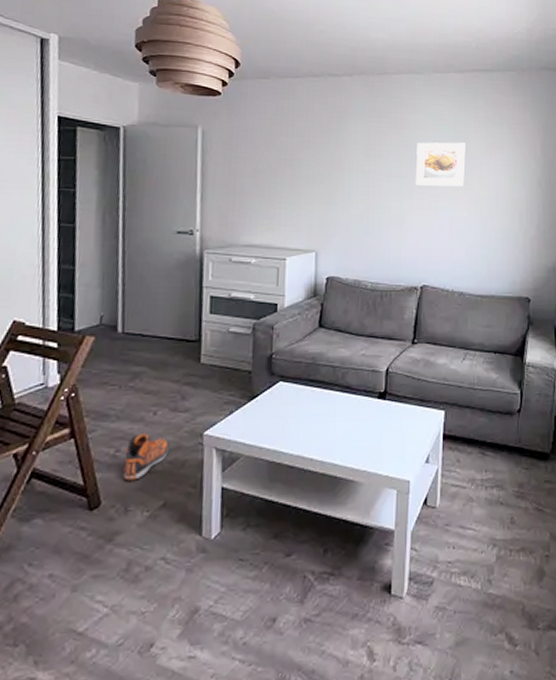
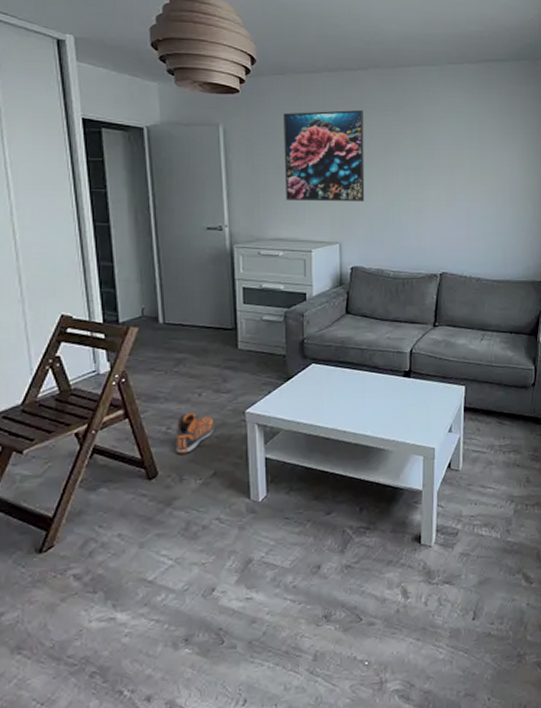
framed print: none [262,115,347,208] -> present [283,109,365,202]
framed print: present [415,142,467,187] -> none [432,133,481,177]

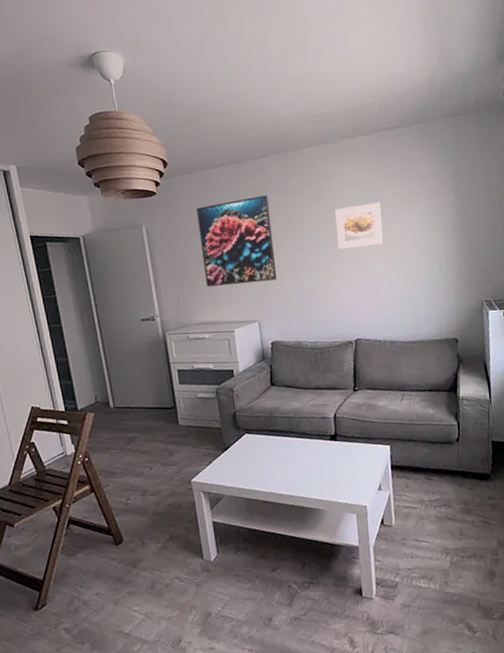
sneaker: present [175,413,215,454] -> none [133,484,167,521]
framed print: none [432,133,481,177] -> present [334,202,384,249]

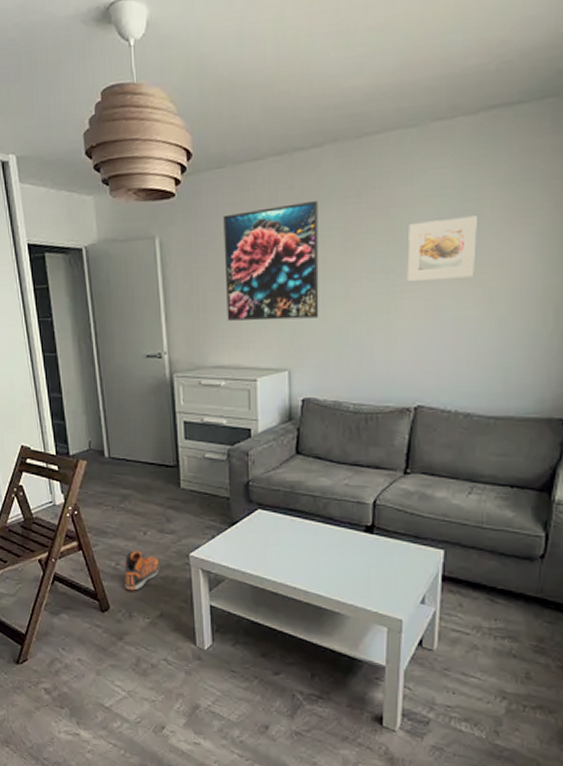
sneaker: none [133,484,167,521] -> present [124,551,160,591]

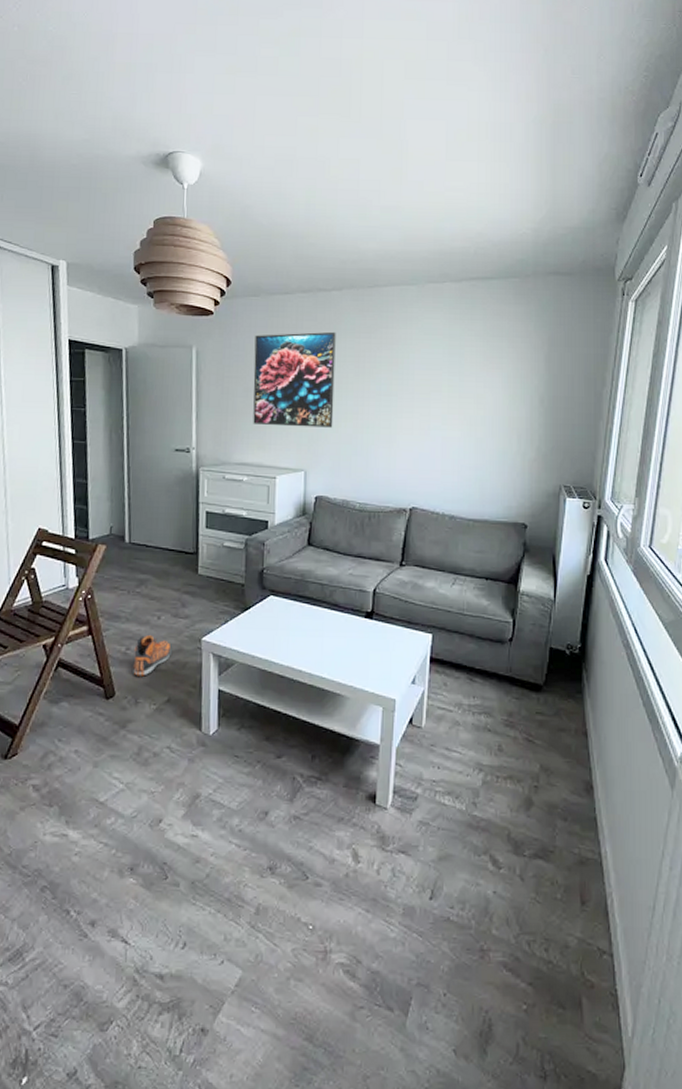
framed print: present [407,215,479,281] -> none [406,357,462,405]

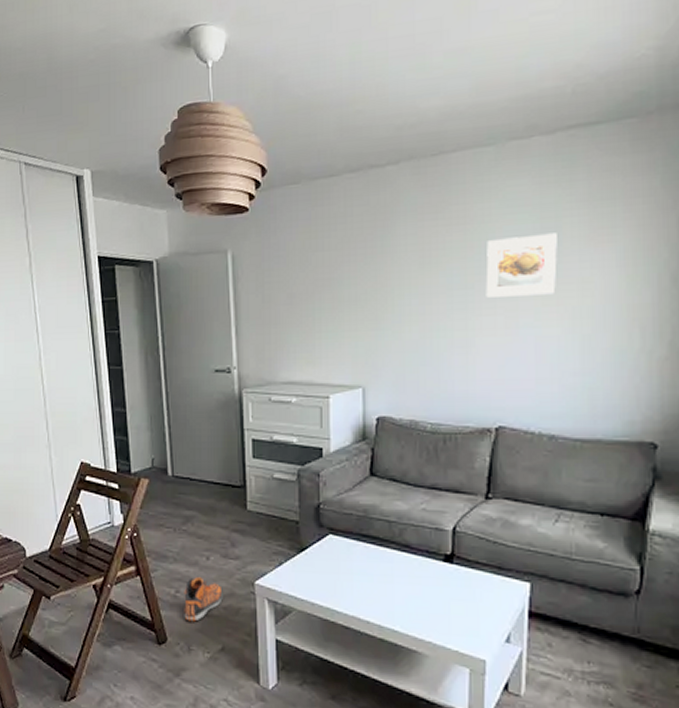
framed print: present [253,331,336,428] -> none [297,216,395,336]
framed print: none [406,357,462,405] -> present [485,233,559,298]

